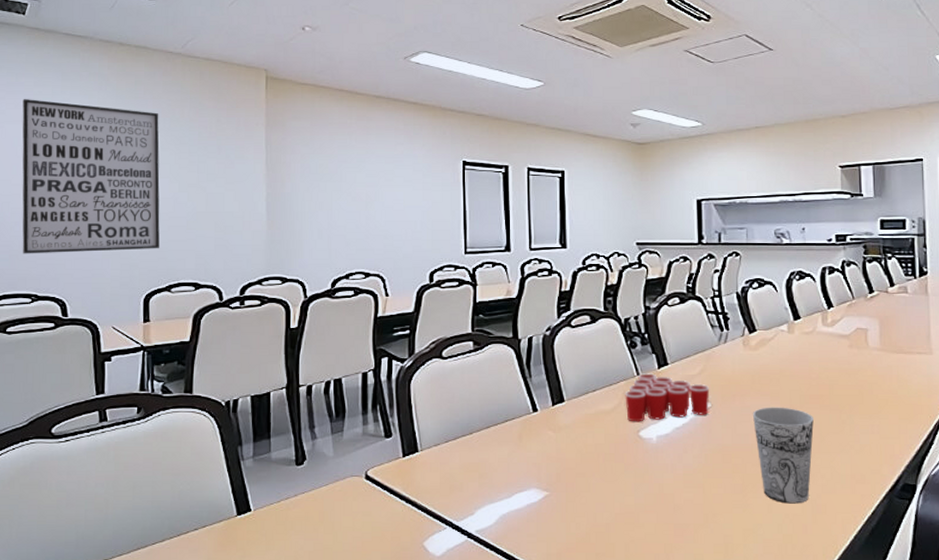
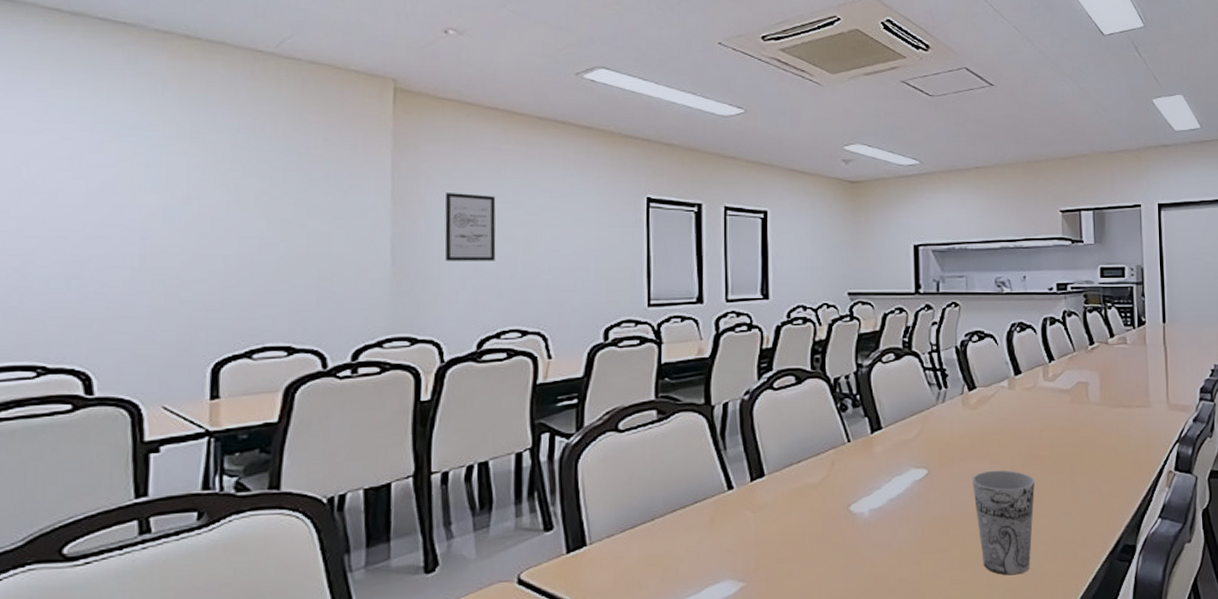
wall art: present [22,99,160,254] -> none [23,102,241,312]
wall art: none [305,160,344,216] -> present [445,193,496,261]
cup: present [625,373,710,422] -> none [834,439,927,496]

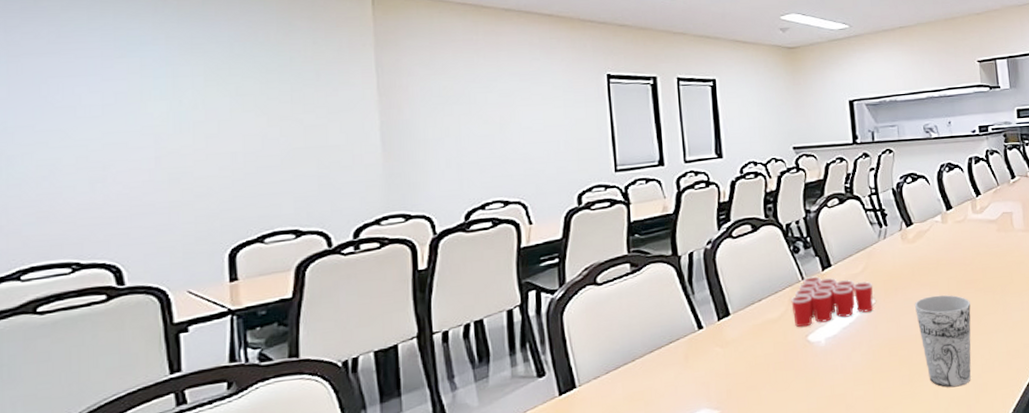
wall art: present [445,193,496,261] -> none [426,82,475,144]
cup: none [834,439,927,496] -> present [791,276,874,328]

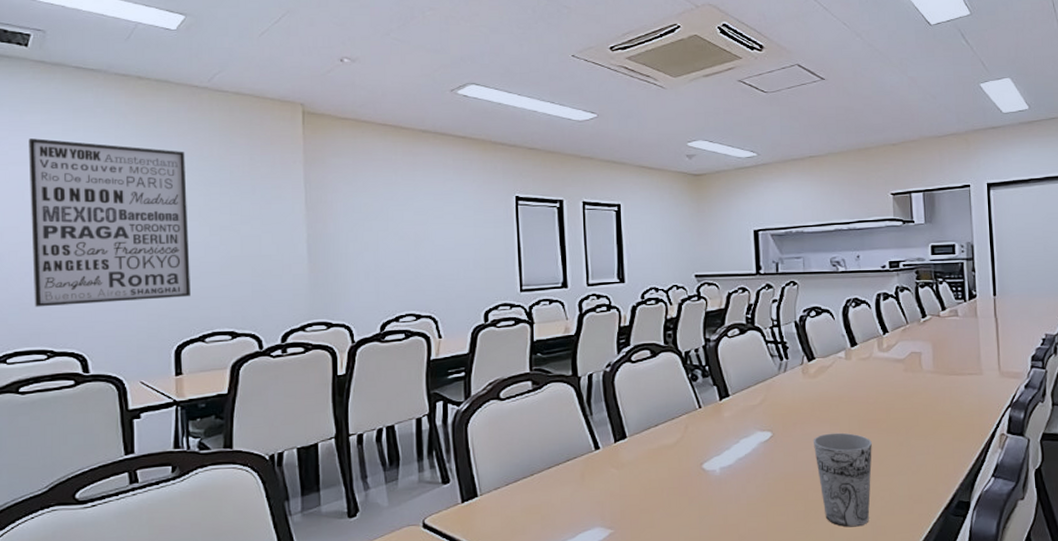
wall art: none [45,26,246,215] -> present [28,138,190,307]
cup: present [791,276,874,328] -> none [687,405,771,455]

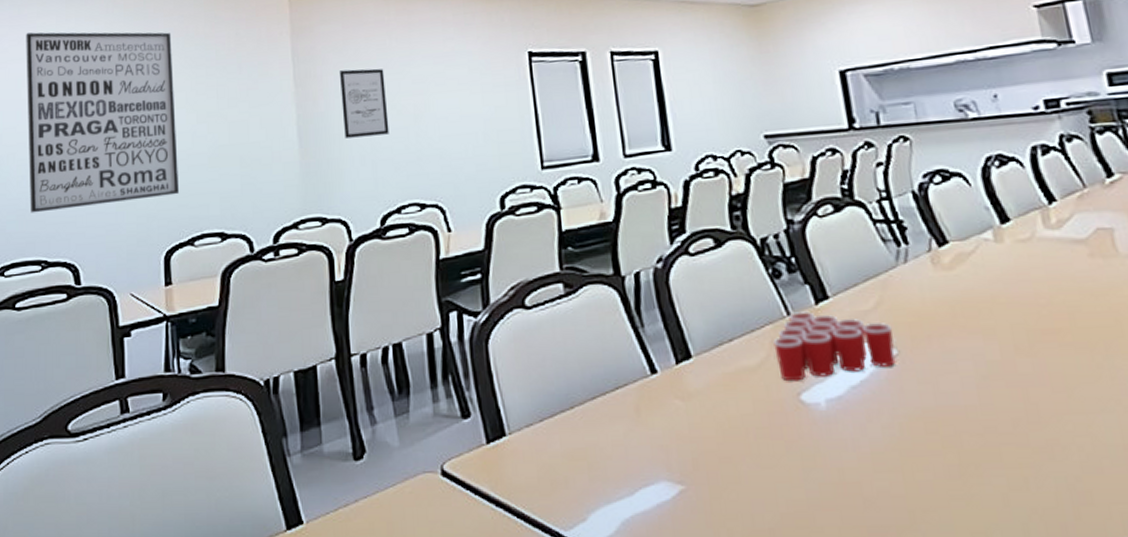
wall art: none [349,199,392,257] -> present [340,68,389,138]
cup: none [687,405,771,455] -> present [773,311,896,382]
cup: present [812,432,872,527] -> none [959,348,1064,492]

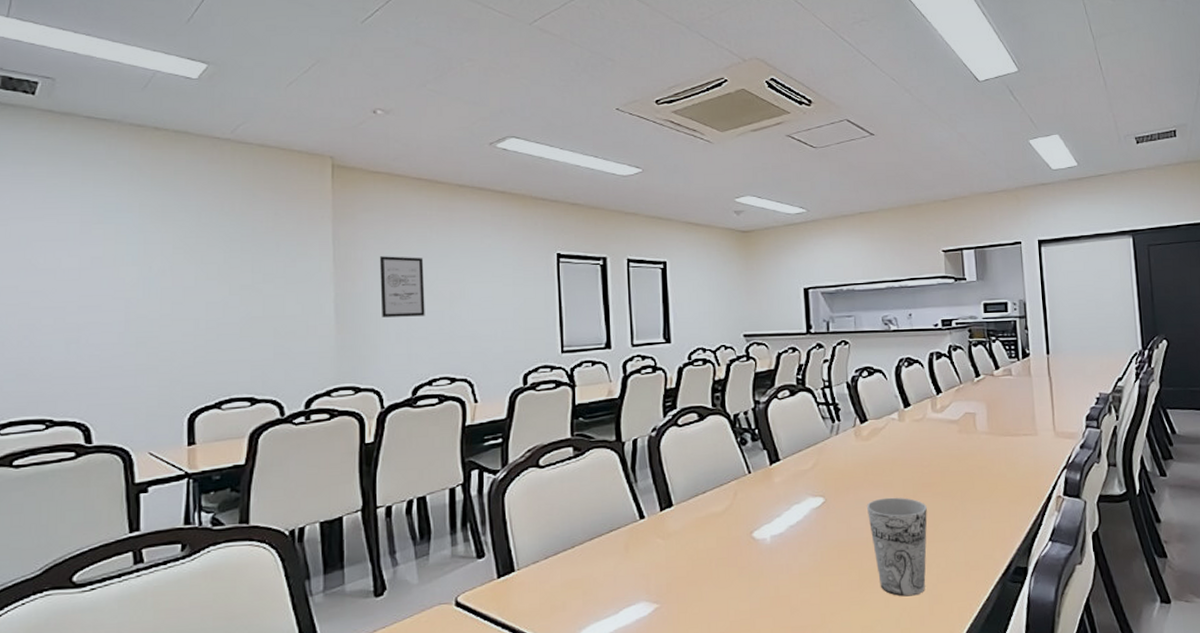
wall art: present [26,32,179,213] -> none [31,192,207,373]
cup: present [773,311,896,382] -> none [736,470,823,523]
cup: none [959,348,1064,492] -> present [866,497,927,597]

